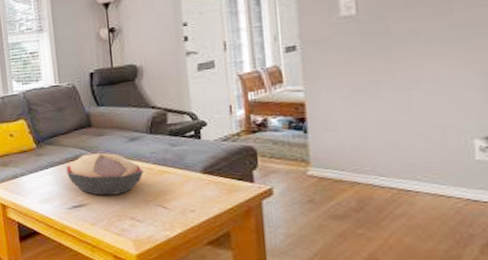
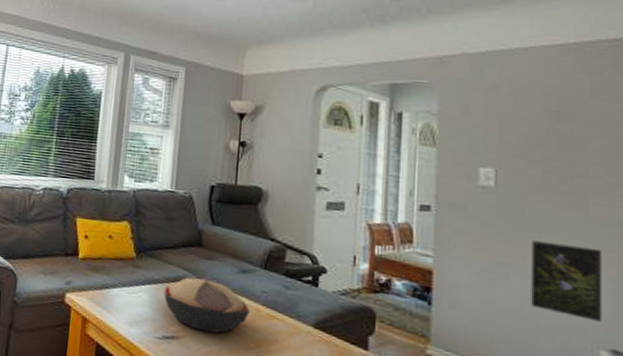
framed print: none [398,49,475,116] -> present [531,240,603,322]

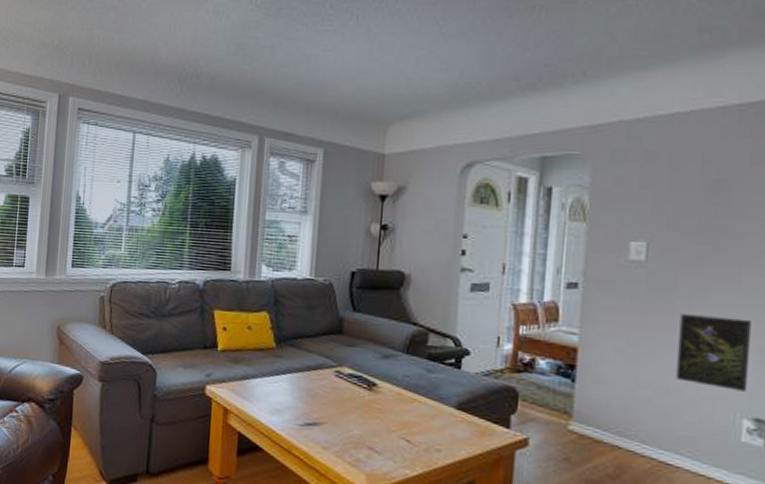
decorative bowl: present [164,277,250,334] -> none [305,365,392,419]

